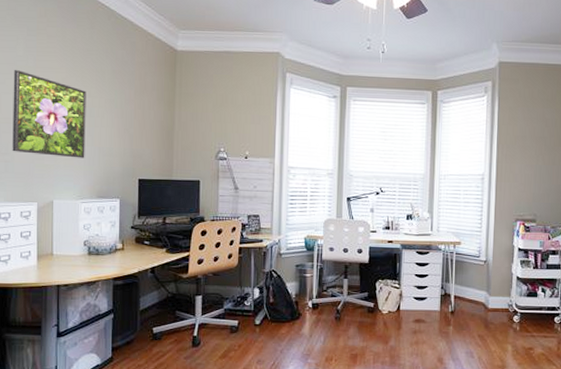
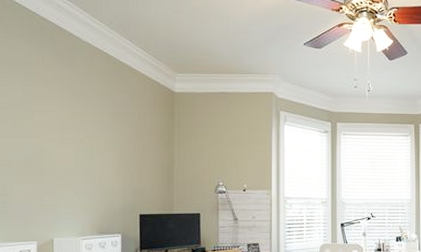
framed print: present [12,70,86,158] -> none [10,114,86,197]

